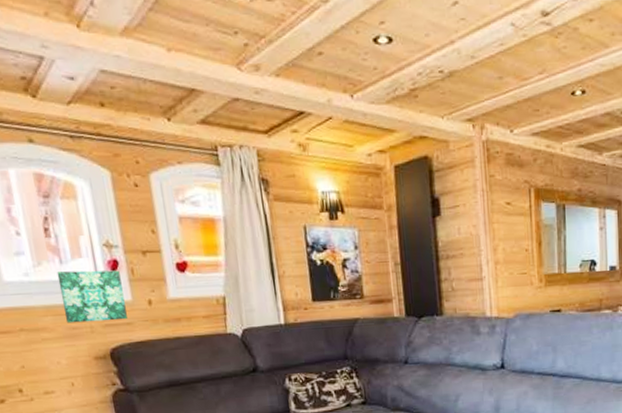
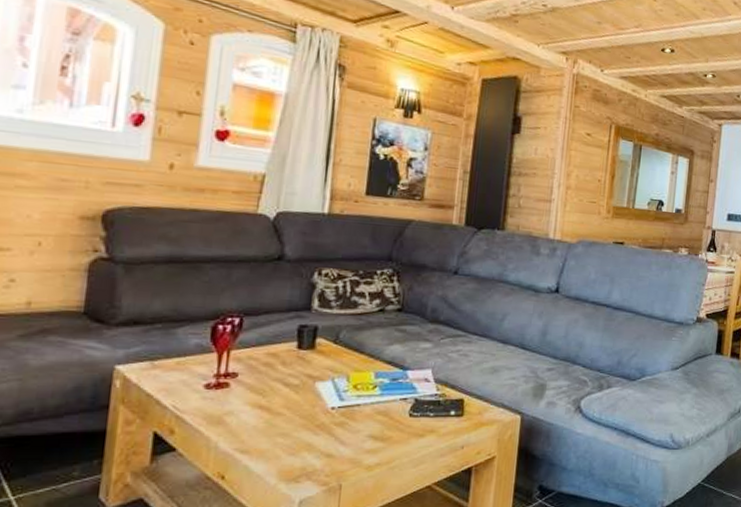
wall art: present [56,270,128,323] -> none [55,115,143,181]

